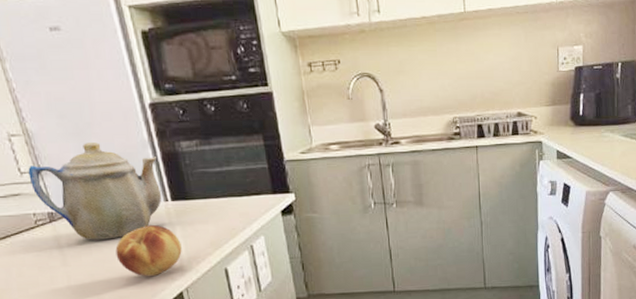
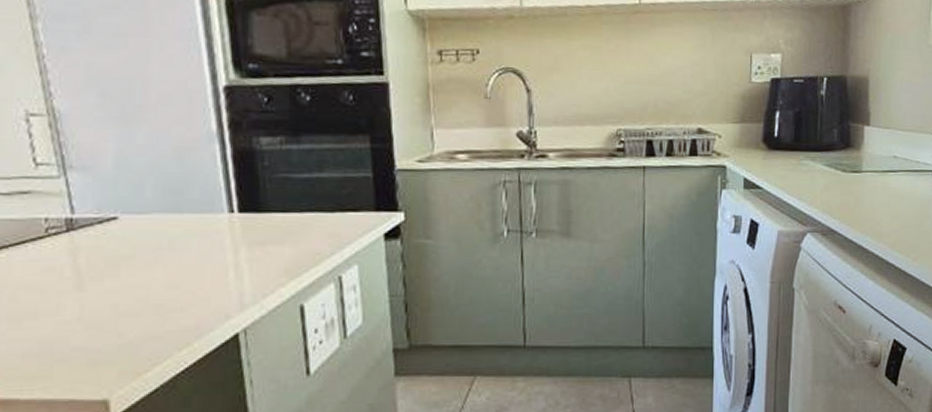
teapot: present [28,142,161,240] -> none [46,130,226,259]
fruit: present [115,225,182,277] -> none [153,243,245,312]

